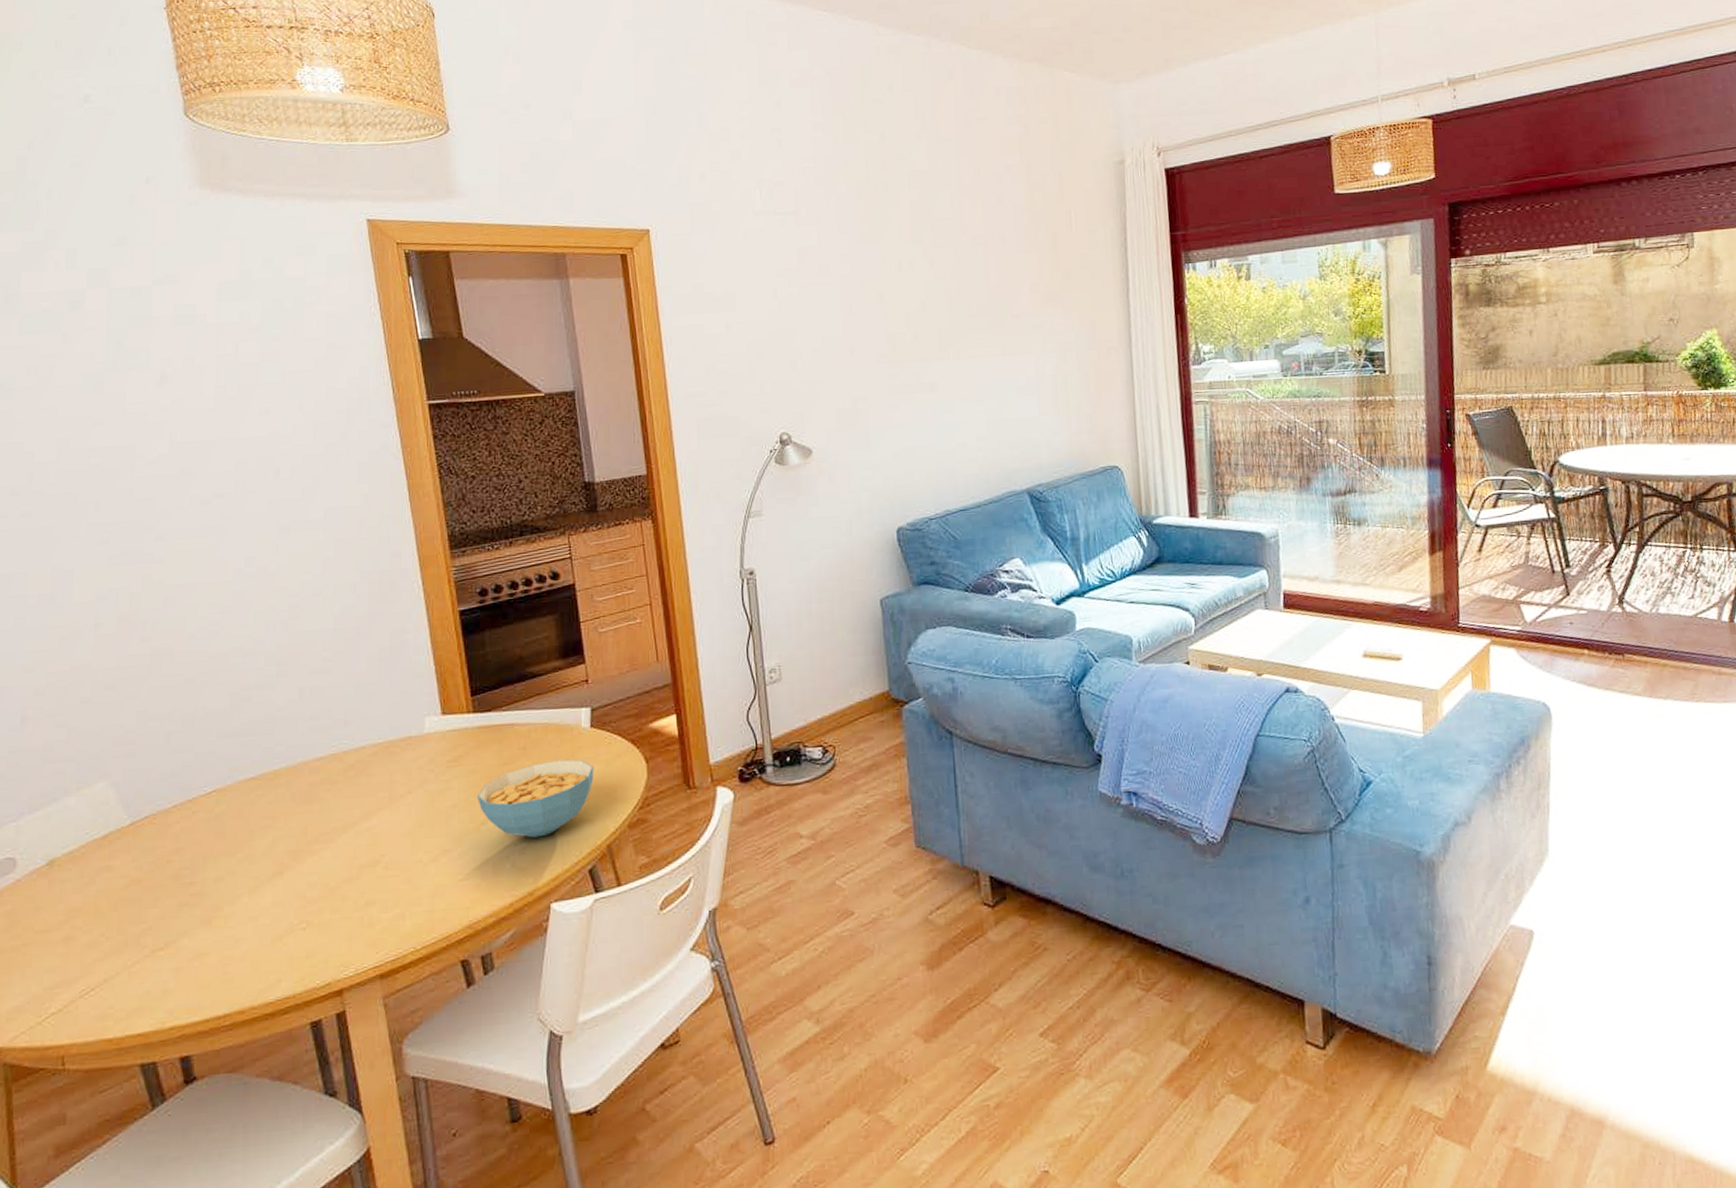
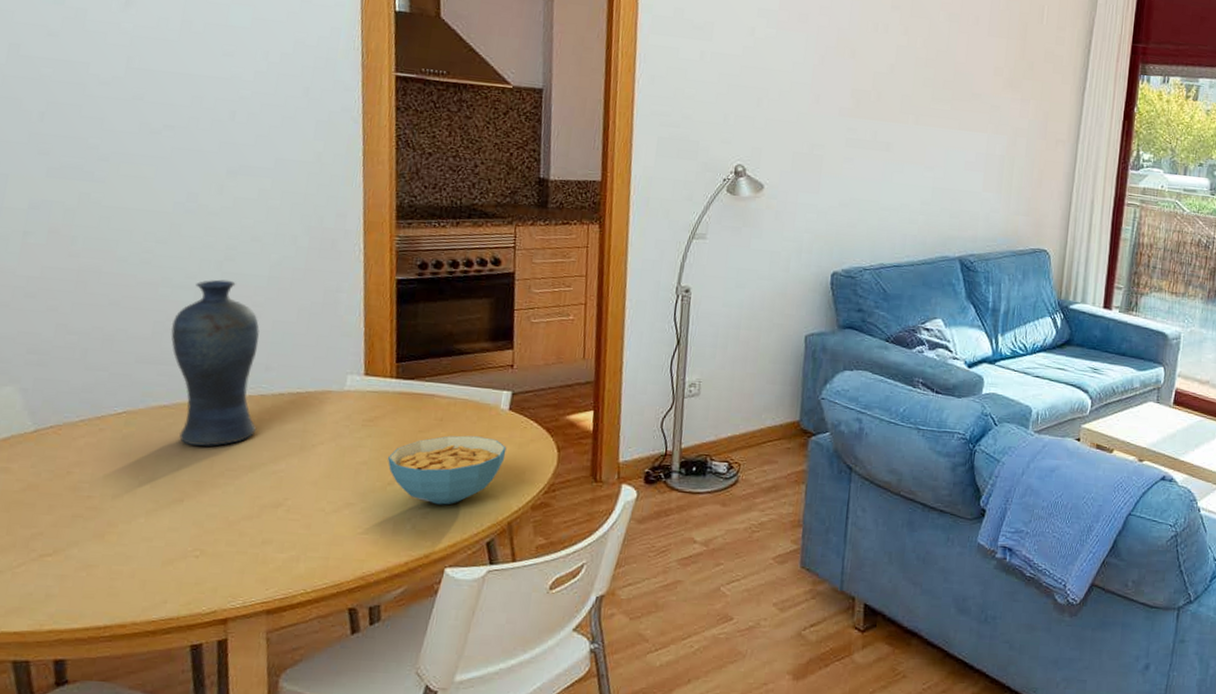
vase: none [247,639,344,814] -> present [171,279,260,446]

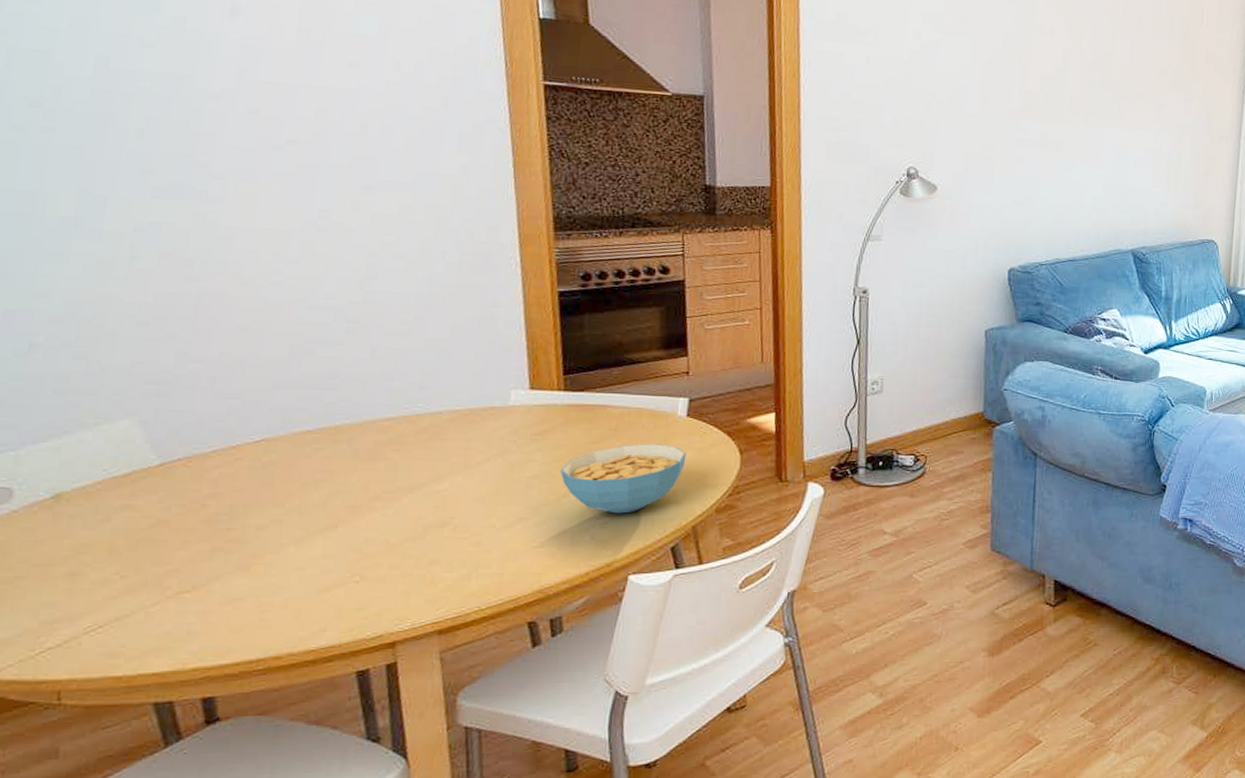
vase: present [171,279,260,446] -> none [310,298,415,470]

